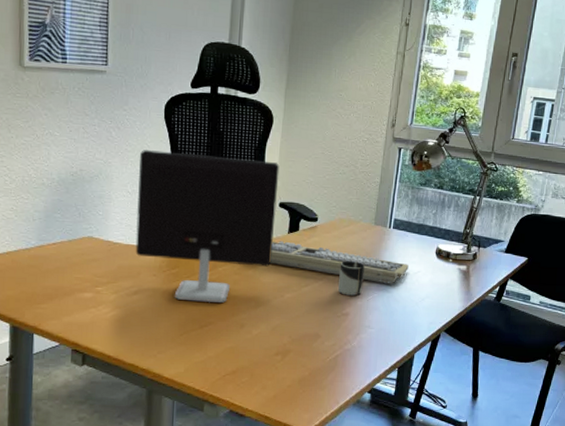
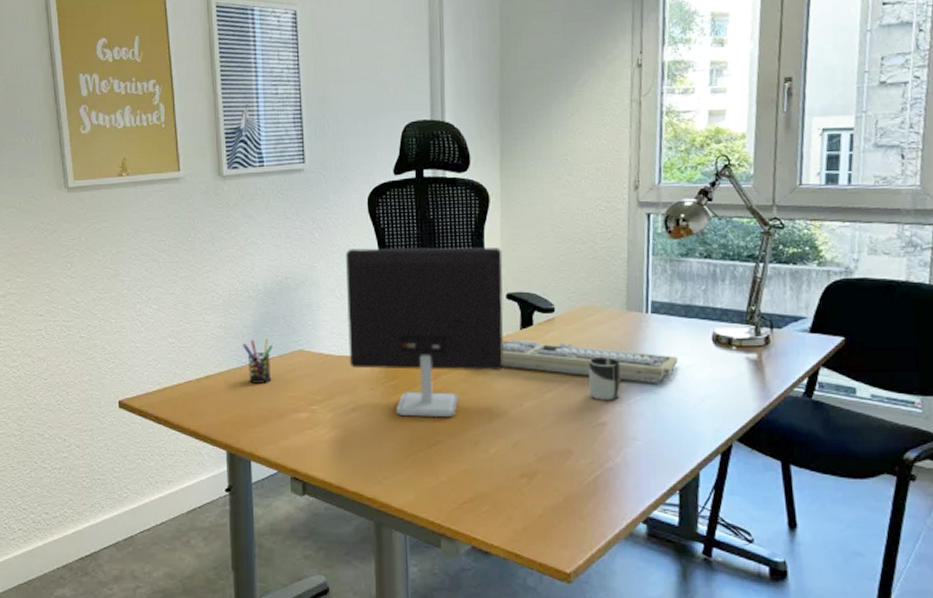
pen holder: none [32,223,64,265] -> present [242,339,274,383]

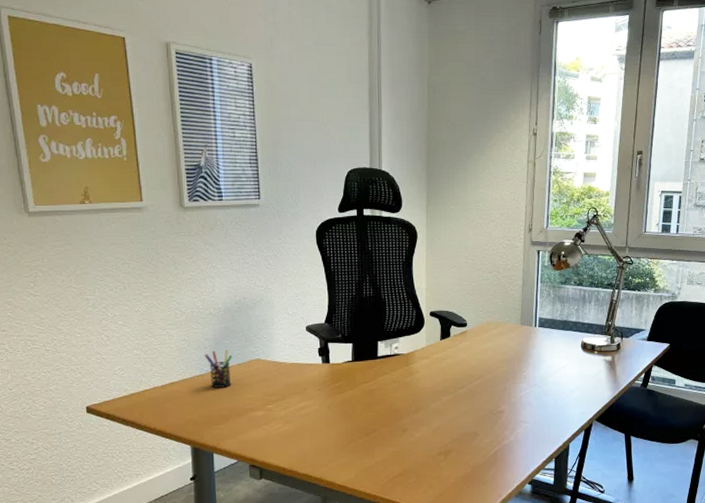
computer monitor: present [346,247,504,418] -> none [297,273,427,412]
keyboard: present [502,339,678,383] -> none [426,347,557,380]
cup: present [588,357,621,400] -> none [491,361,515,394]

